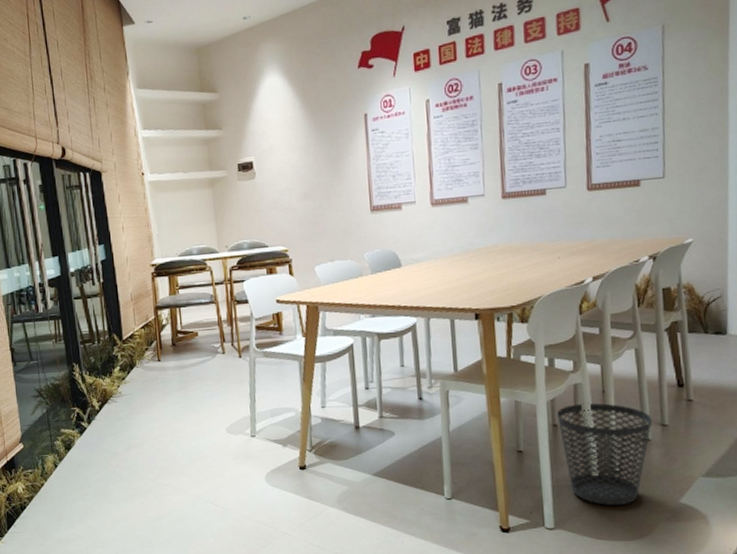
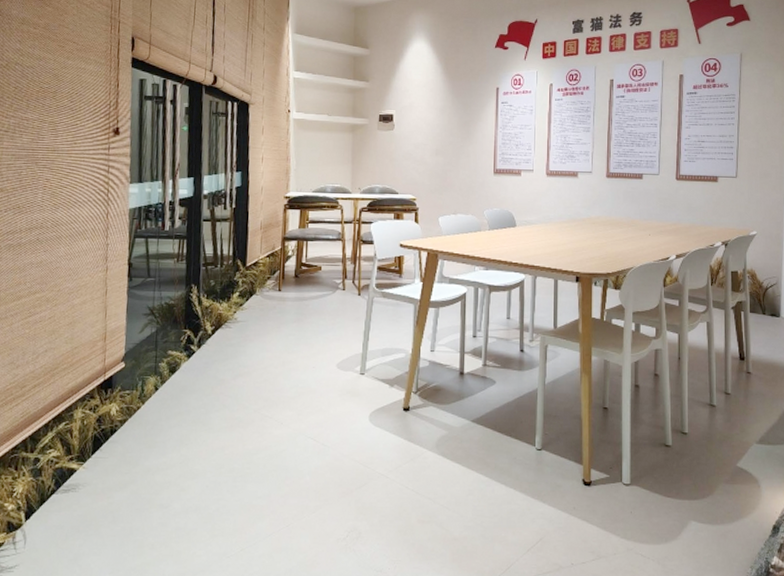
wastebasket: present [557,403,653,505] -> none [640,367,718,465]

